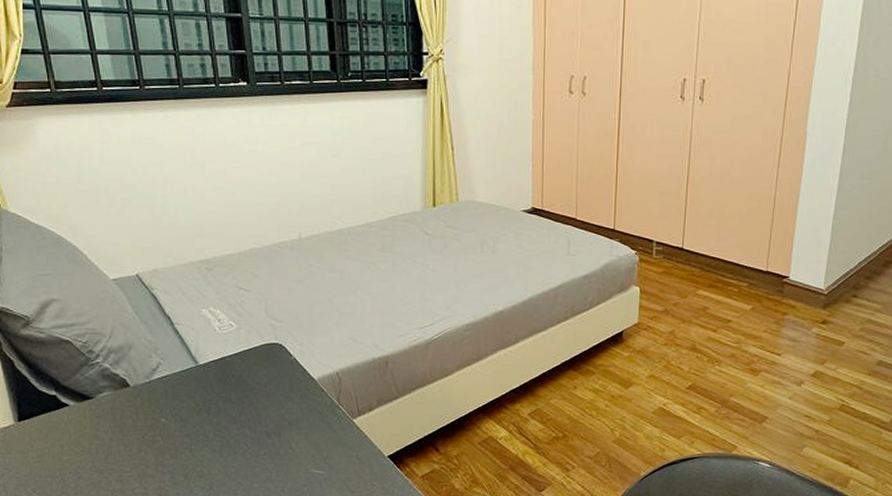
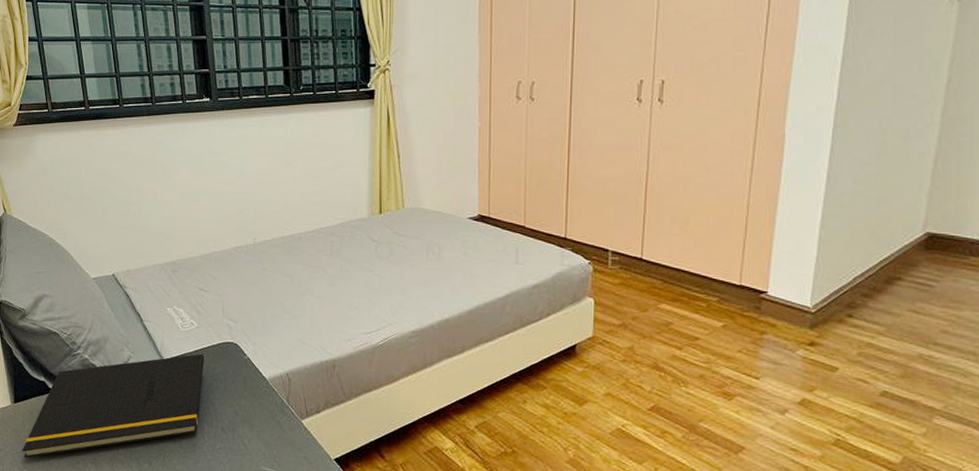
notepad: none [30,356,246,481] -> present [22,353,205,458]

